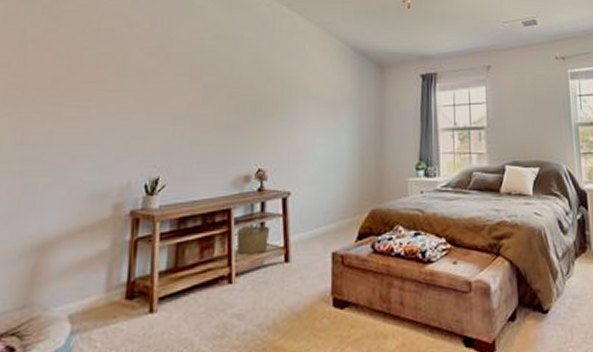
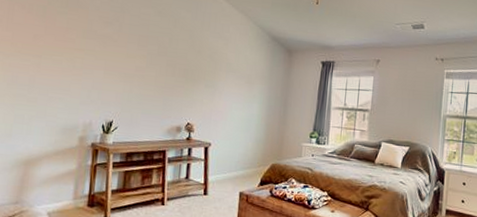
basket: present [236,223,270,255] -> none [169,163,195,187]

